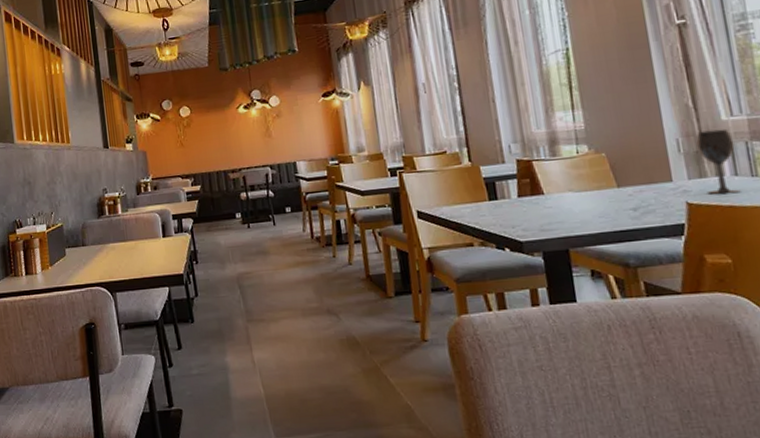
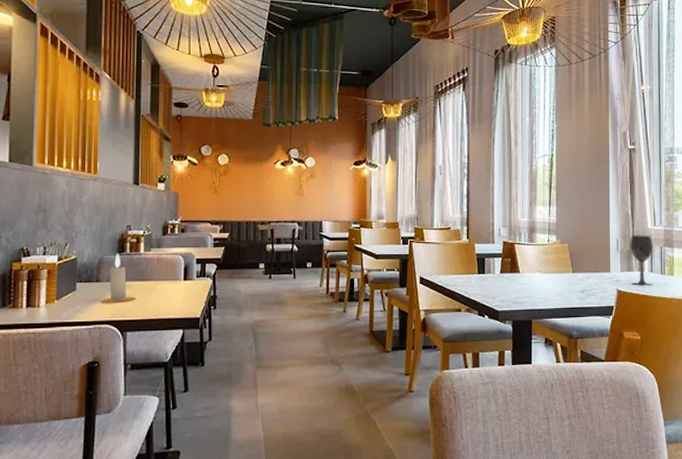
candle: none [88,217,122,267] -> present [100,254,137,304]

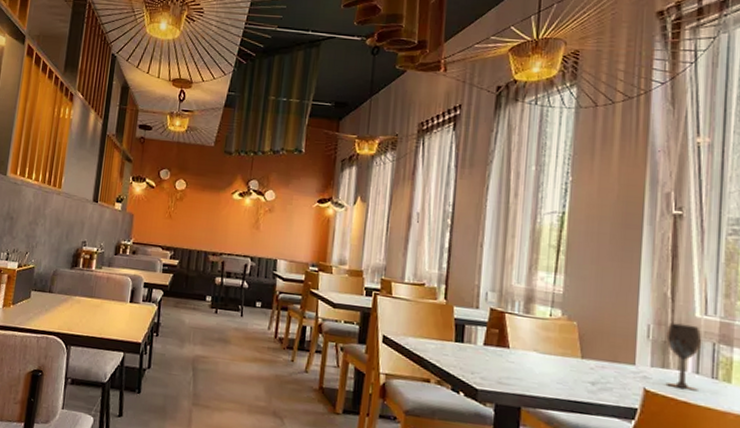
candle: present [100,254,137,304] -> none [50,268,84,317]

